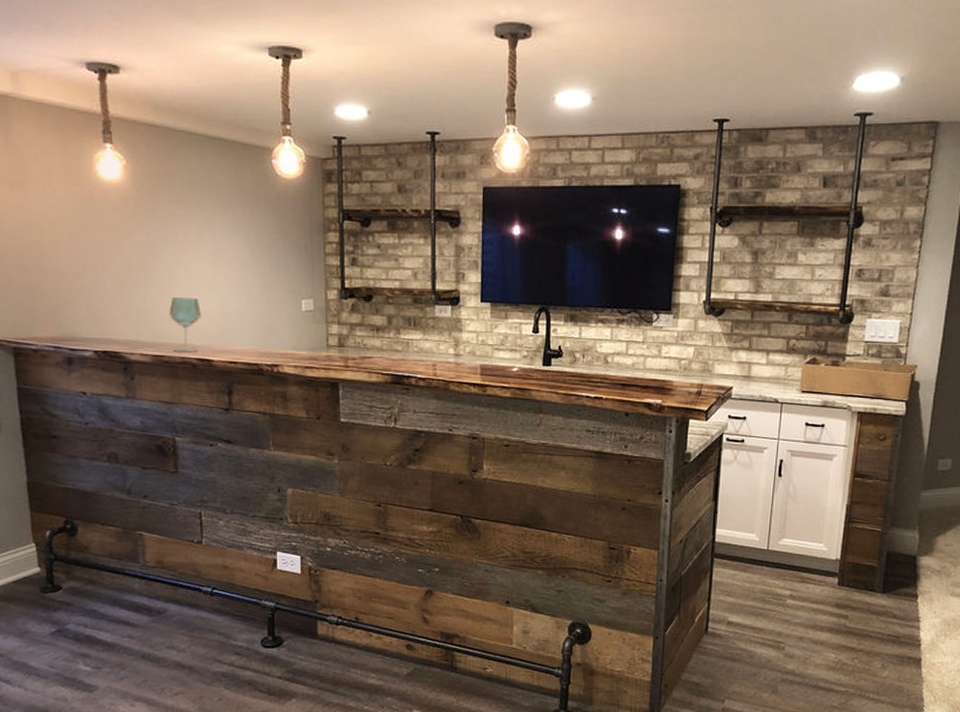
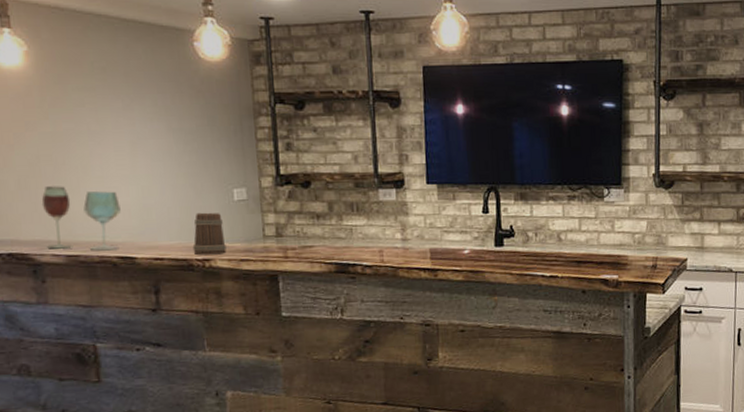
wineglass: none [133,291,158,349] -> present [41,186,71,249]
beer mug: none [263,321,293,361] -> present [192,212,227,256]

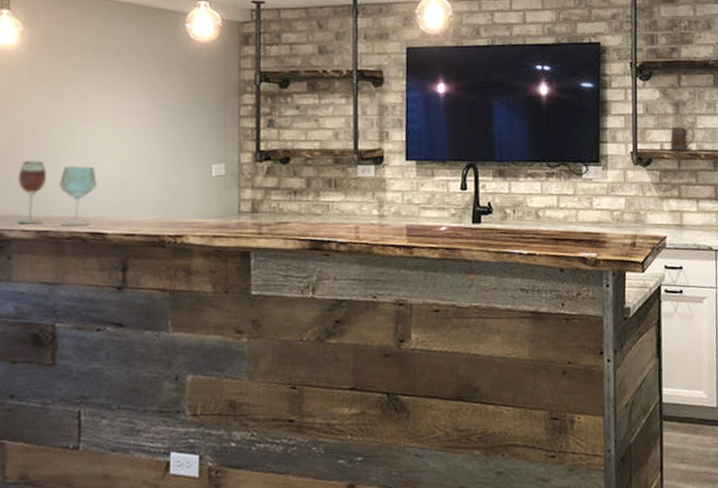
beer mug: present [192,212,227,256] -> none [166,187,200,232]
beer mug: none [693,148,719,175] -> present [670,127,695,152]

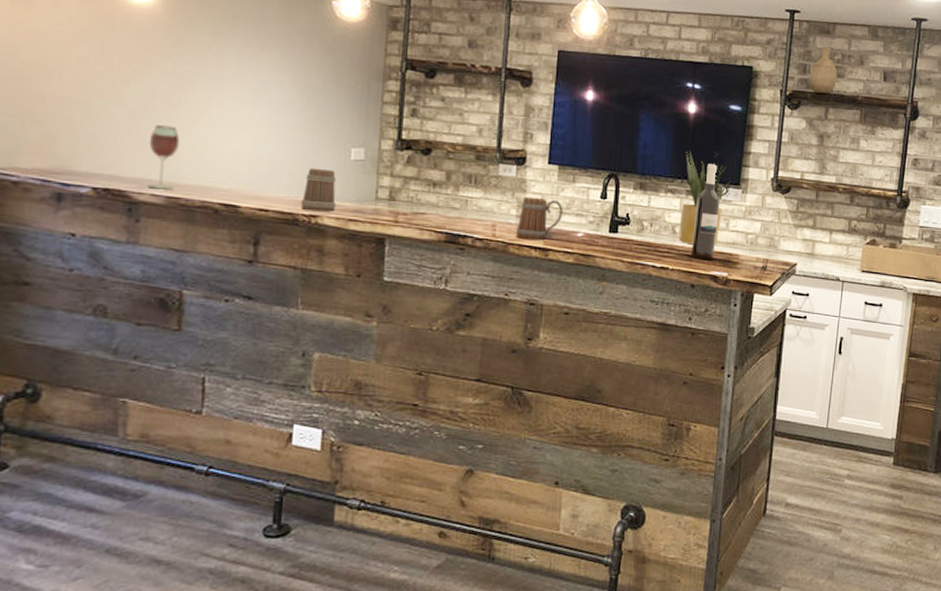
wine glass: present [59,166,97,227] -> none [191,135,232,197]
beer mug: none [166,187,200,232] -> present [300,168,336,212]
beer mug: none [380,195,424,240] -> present [516,196,563,241]
planter: none [541,131,590,228] -> present [679,150,731,246]
wine bottle: none [556,143,582,243] -> present [690,164,720,261]
decorative vase: none [659,15,686,63] -> present [810,47,837,95]
beer mug: present [670,127,695,152] -> none [810,159,836,184]

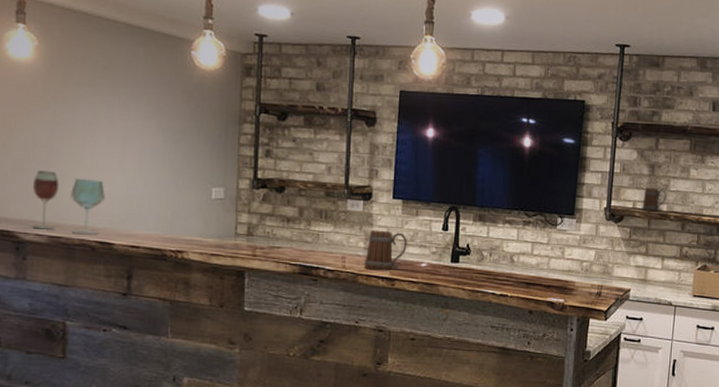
wine glass: none [191,135,232,197] -> present [71,179,105,235]
beer mug: present [300,168,336,212] -> none [168,207,199,248]
planter: present [679,150,731,246] -> none [517,182,566,274]
wine bottle: present [690,164,720,261] -> none [528,195,556,288]
decorative vase: present [810,47,837,95] -> none [641,79,667,127]
beer mug: none [810,159,836,184] -> present [642,188,667,212]

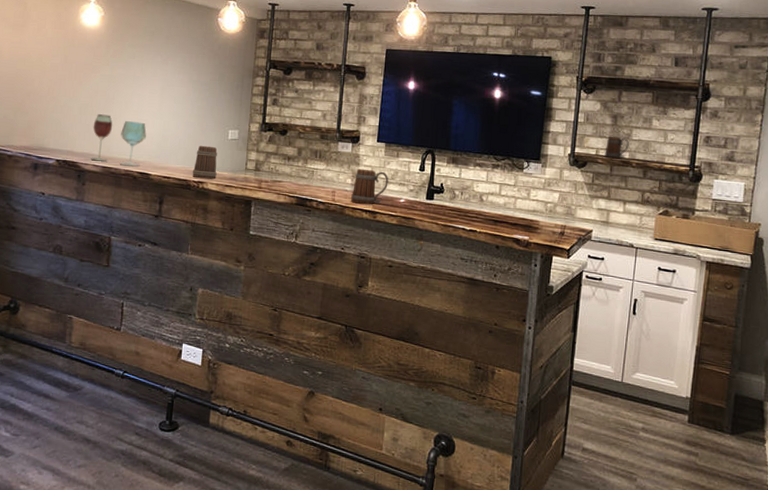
beer mug: none [168,207,199,248] -> present [192,145,218,180]

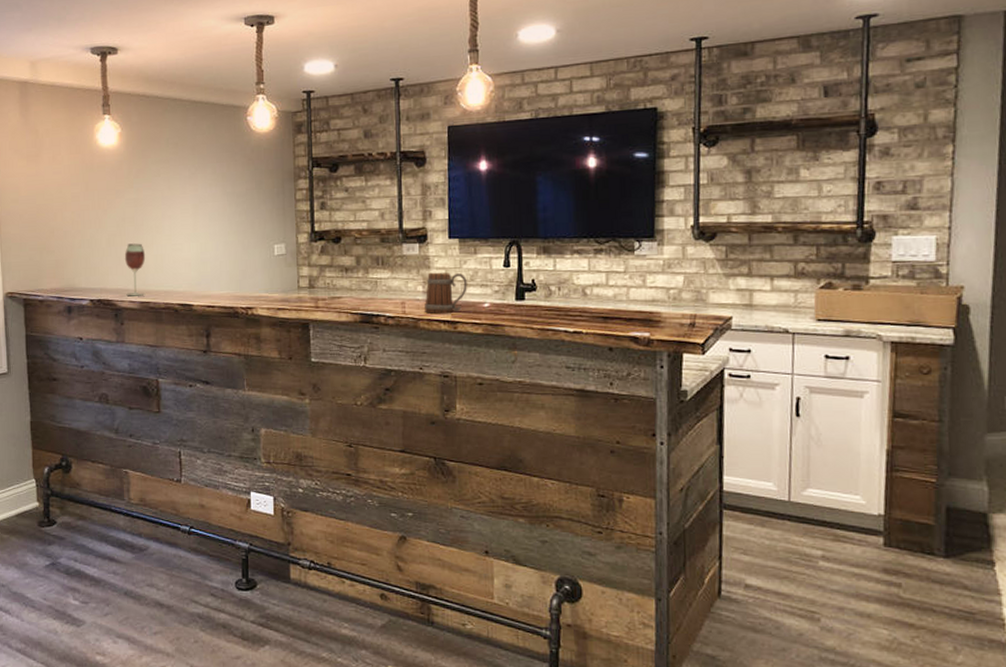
wine glass: present [119,121,147,167] -> none [155,247,183,299]
beer mug: present [192,145,218,180] -> none [238,265,266,304]
beer mug: present [604,137,629,159] -> none [739,197,771,225]

